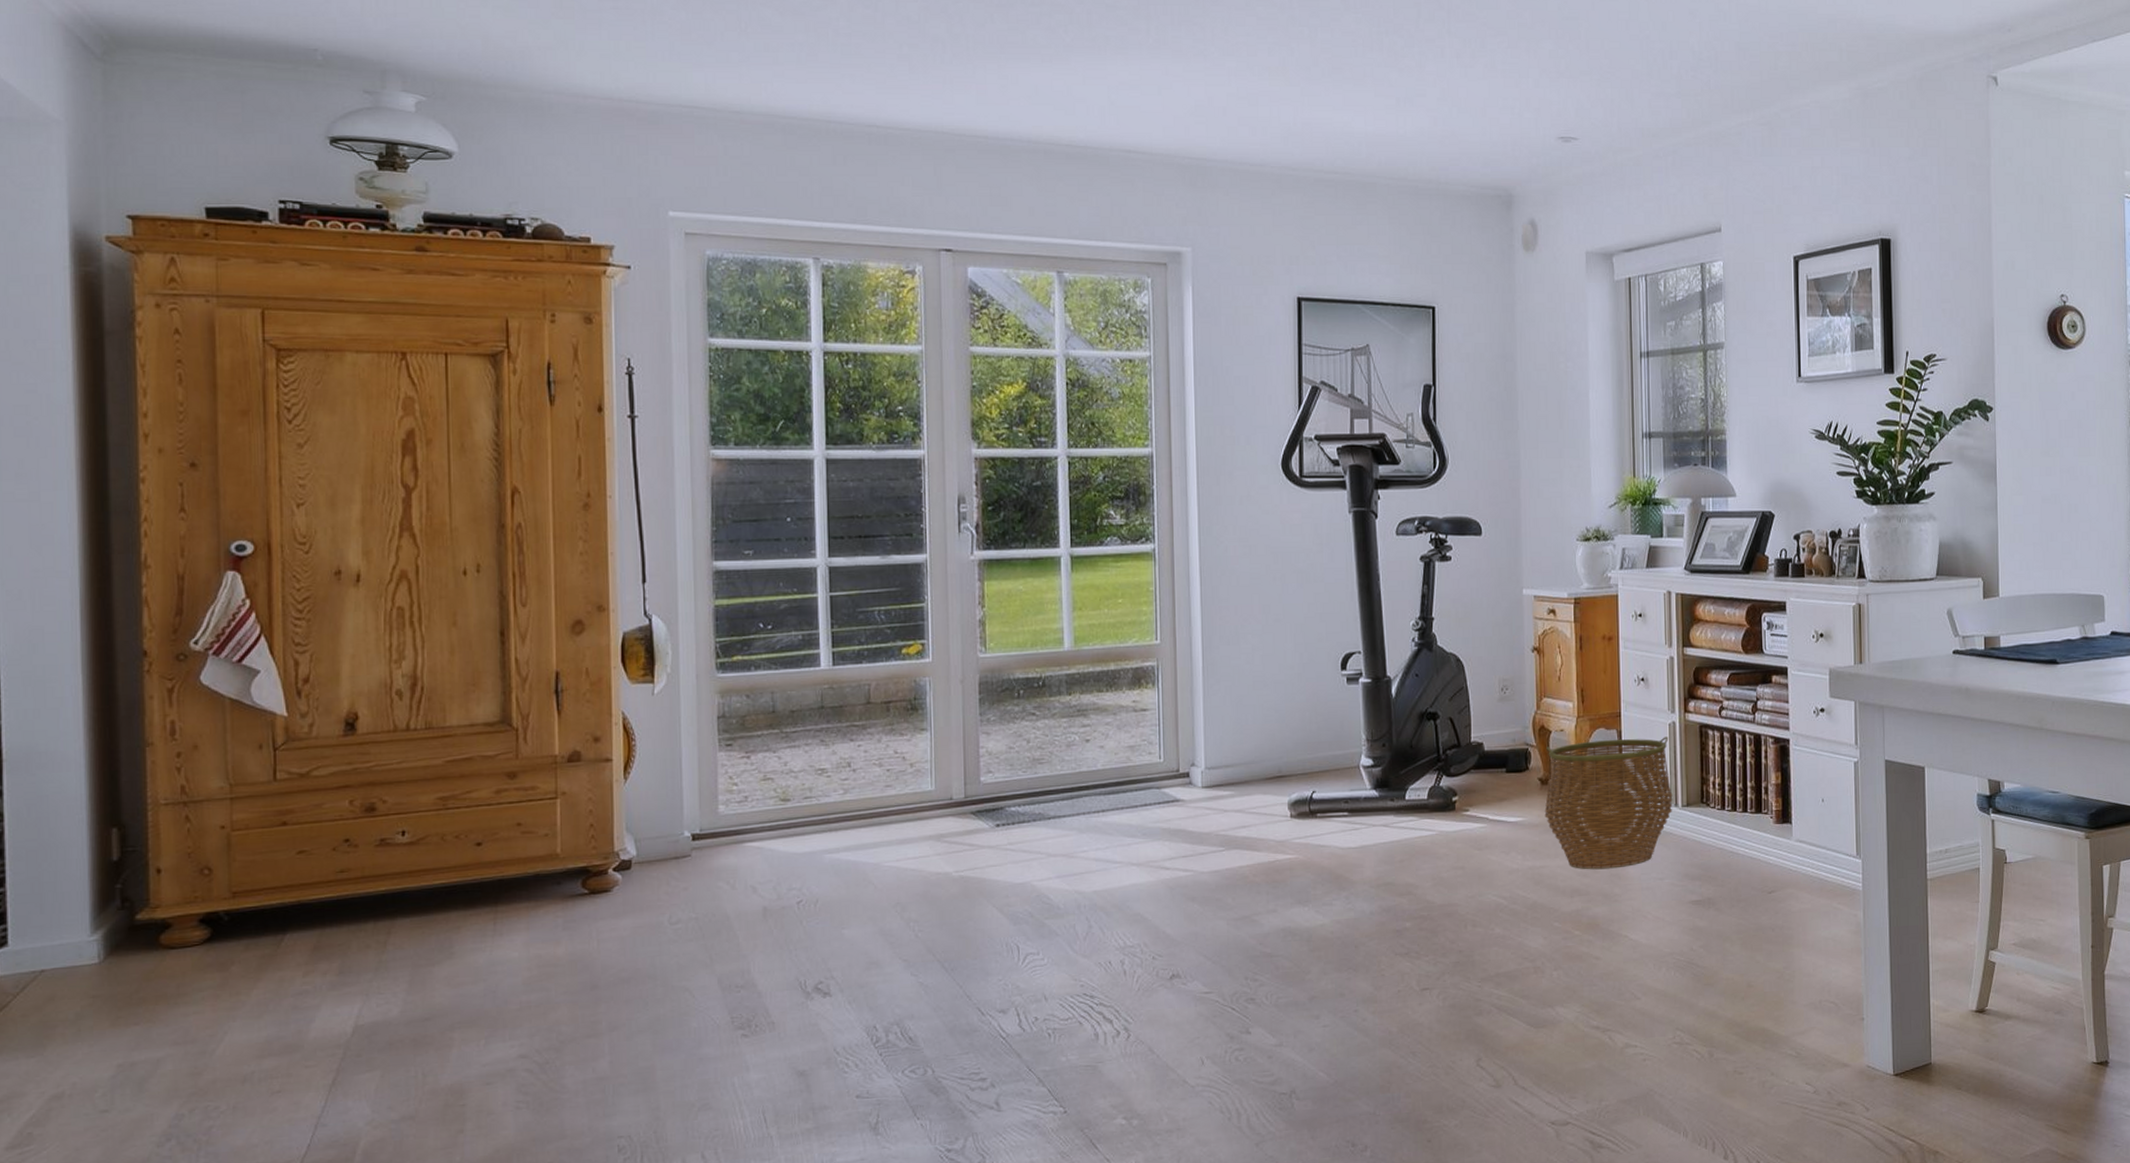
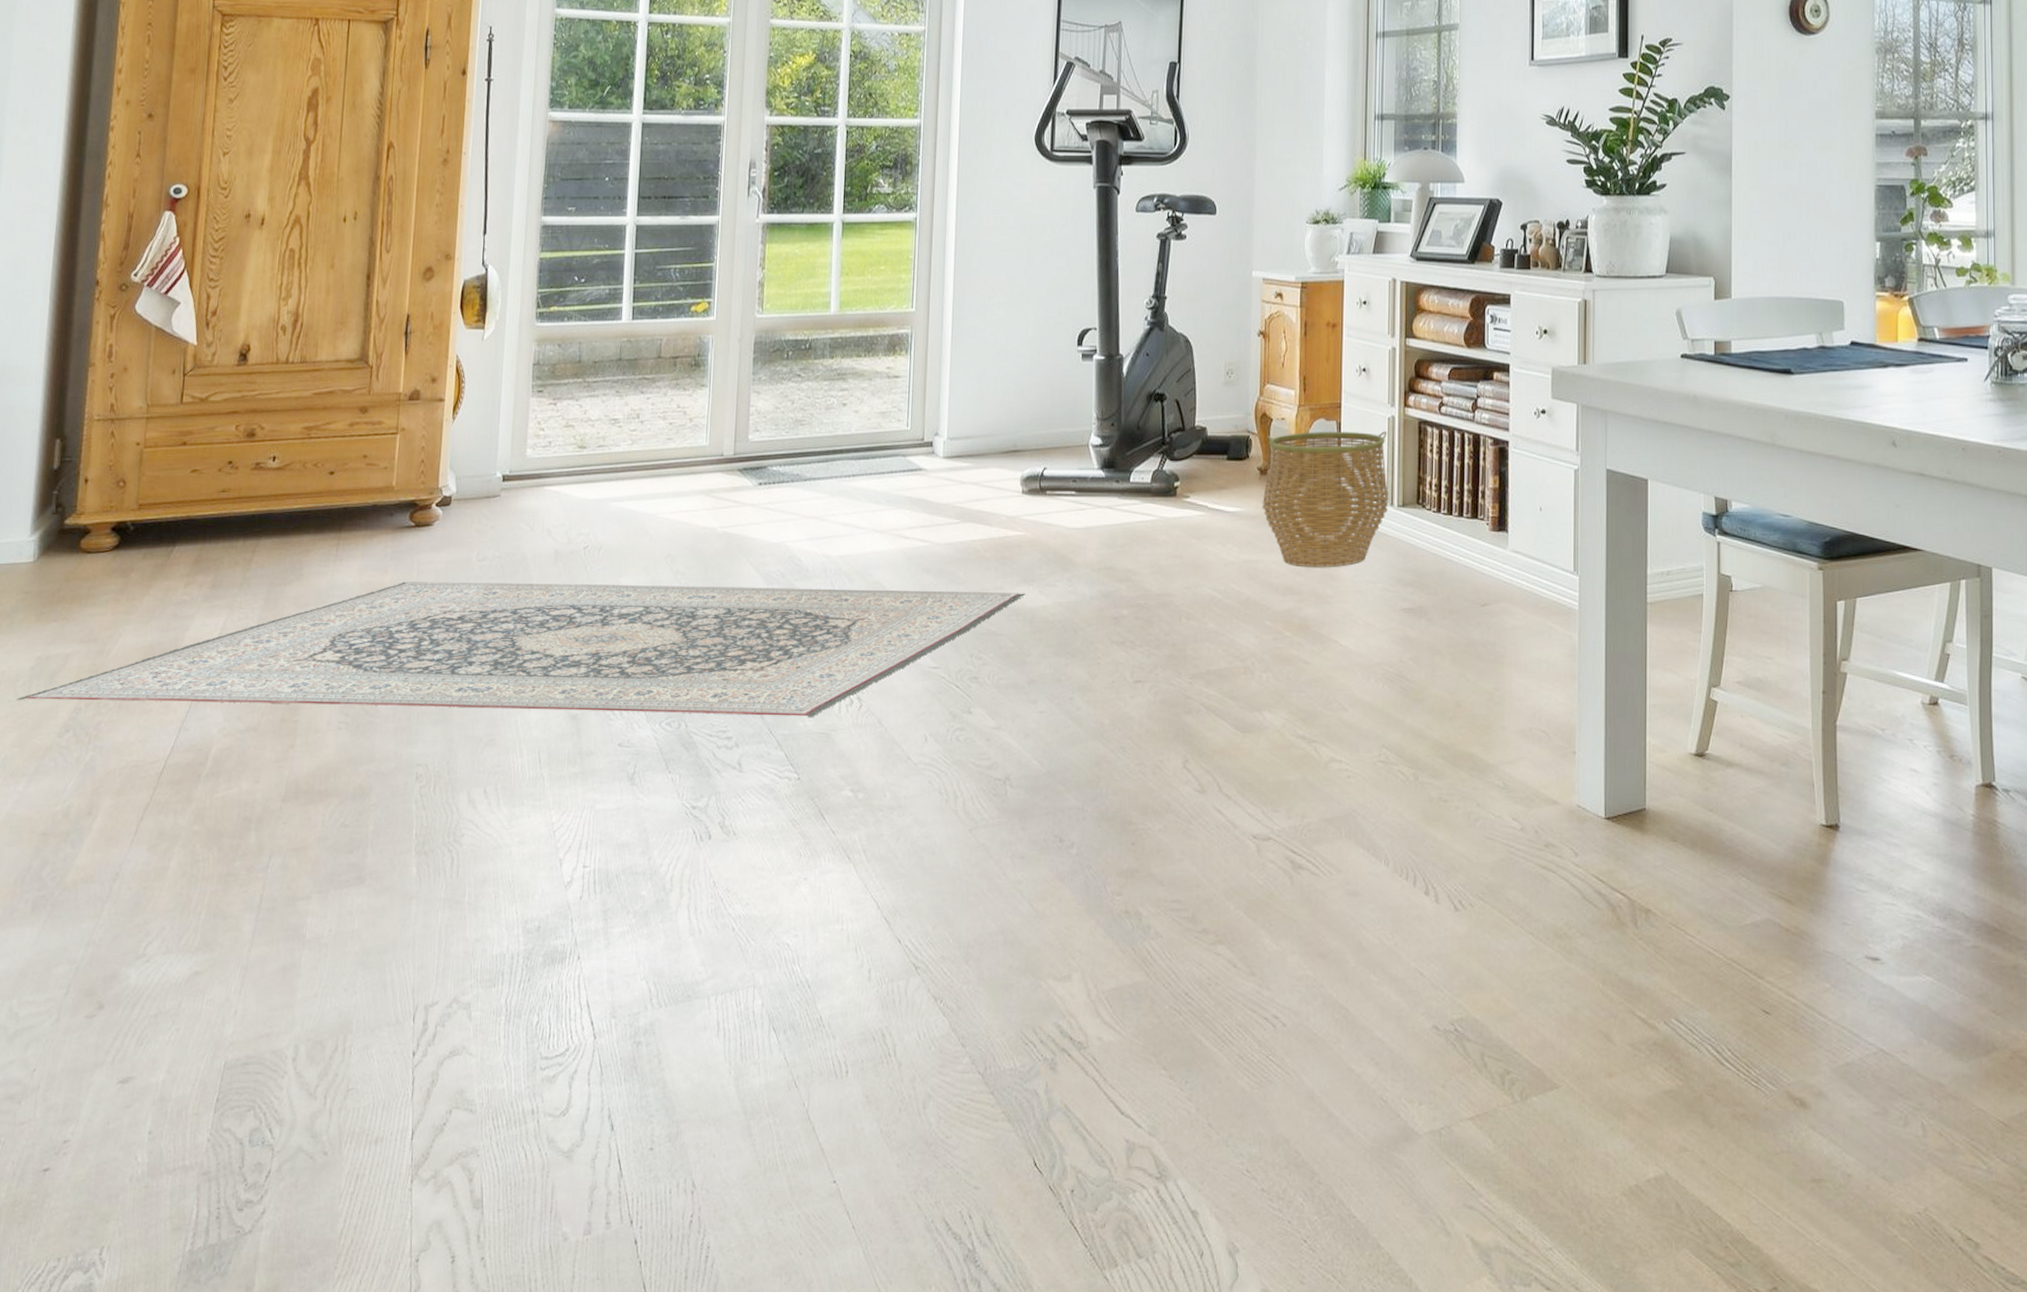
area rug: none [96,914,1301,1113] -> present [16,581,1026,718]

